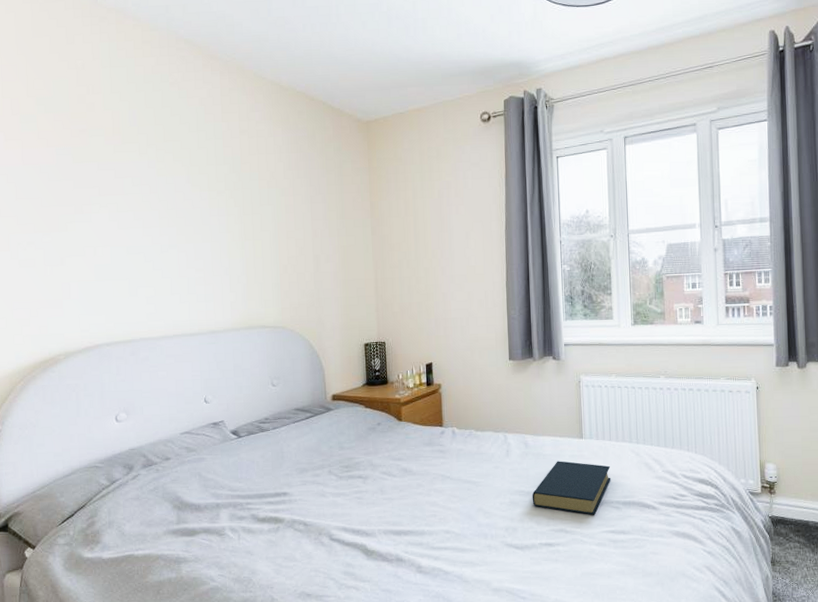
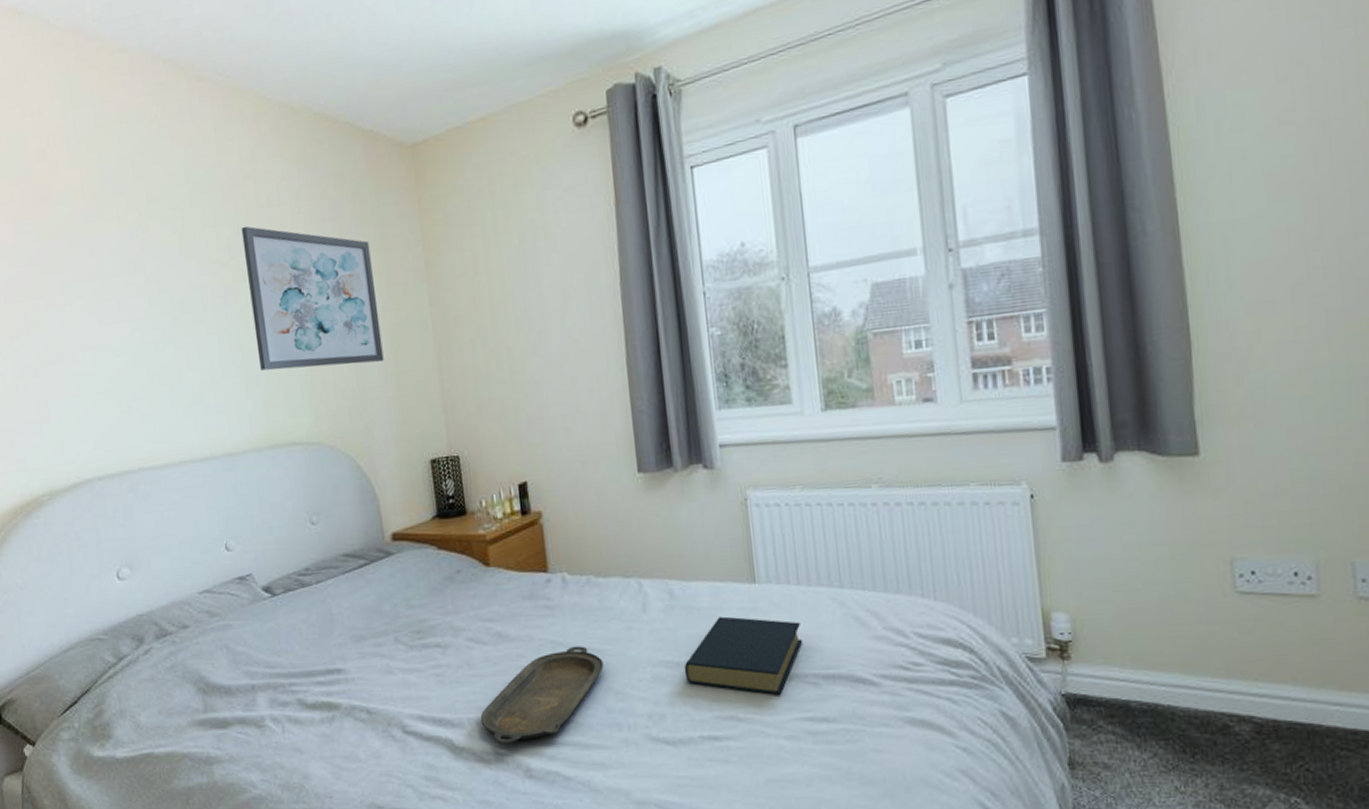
wall art: none [236,166,336,273] -> present [241,226,384,371]
serving tray: none [387,479,477,549] -> present [480,646,604,745]

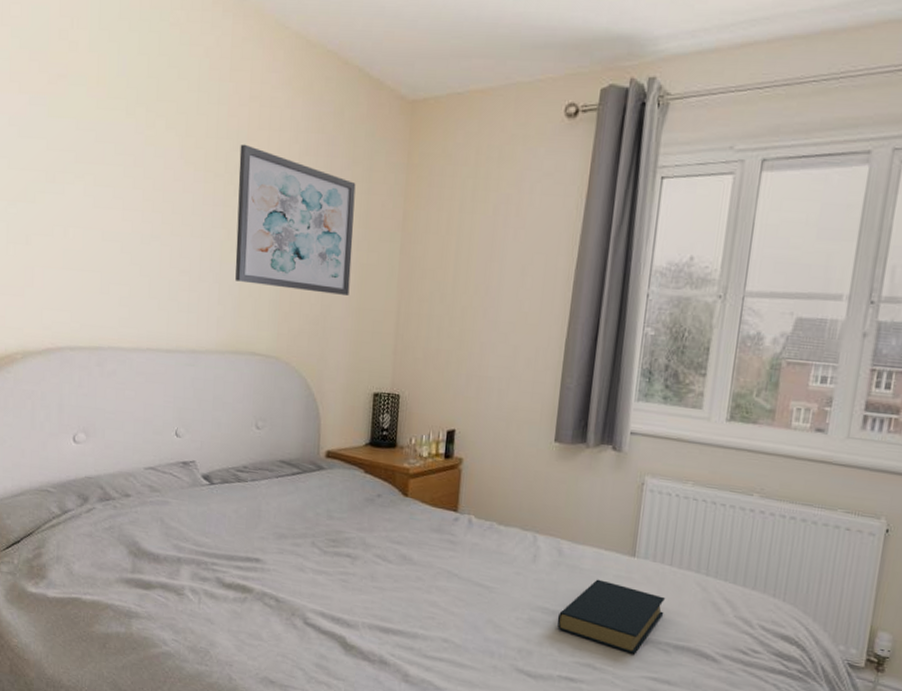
serving tray: present [480,646,604,745] -> none [373,579,490,651]

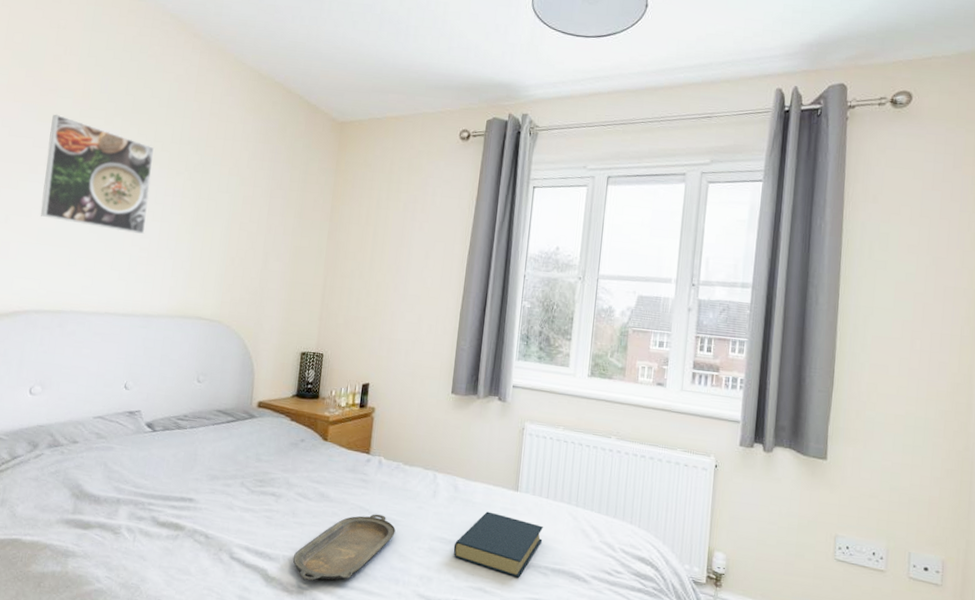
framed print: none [63,106,186,254] -> present [40,114,154,234]
wall art: present [235,144,356,295] -> none [188,149,294,271]
serving tray: none [373,579,490,651] -> present [292,514,396,582]

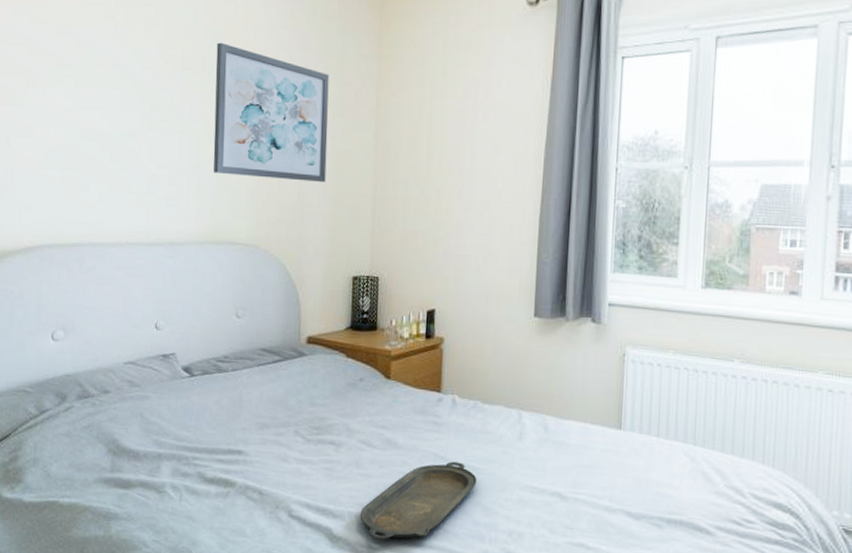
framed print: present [40,114,154,234] -> none [44,14,165,149]
wall art: none [188,149,294,271] -> present [213,42,329,182]
hardback book: present [453,511,544,578] -> none [546,454,655,531]

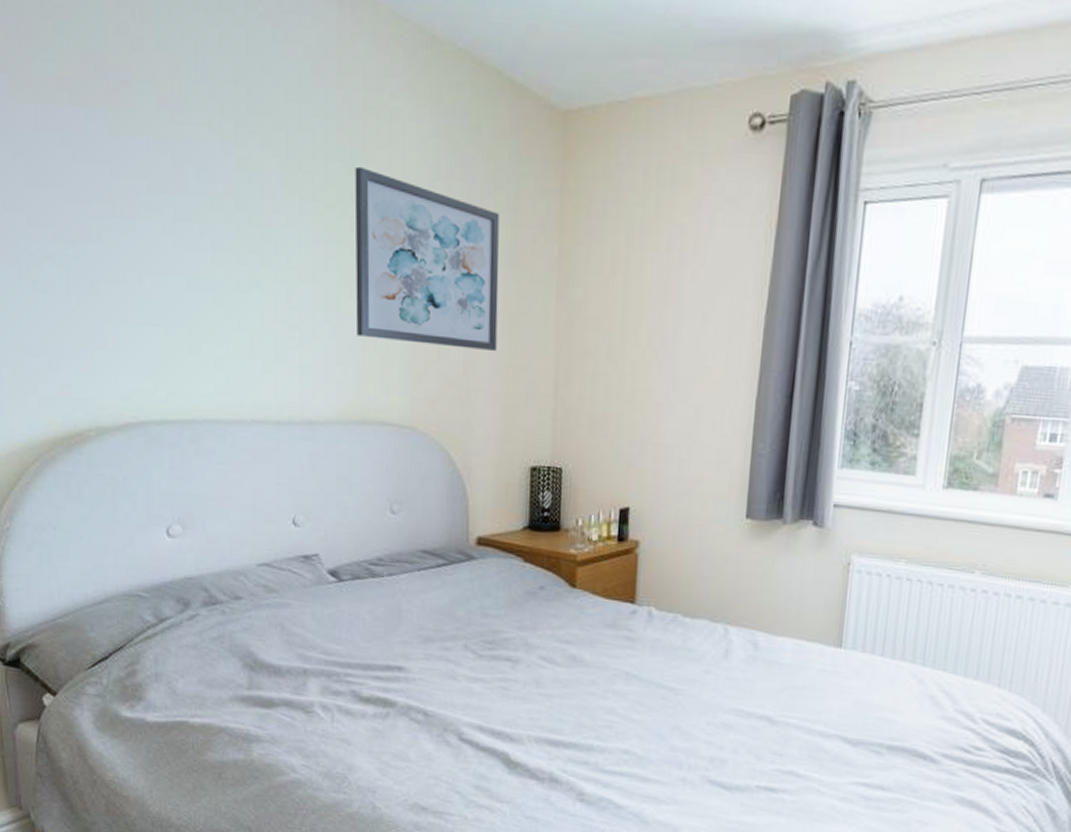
serving tray: present [360,461,477,541] -> none [541,681,675,767]

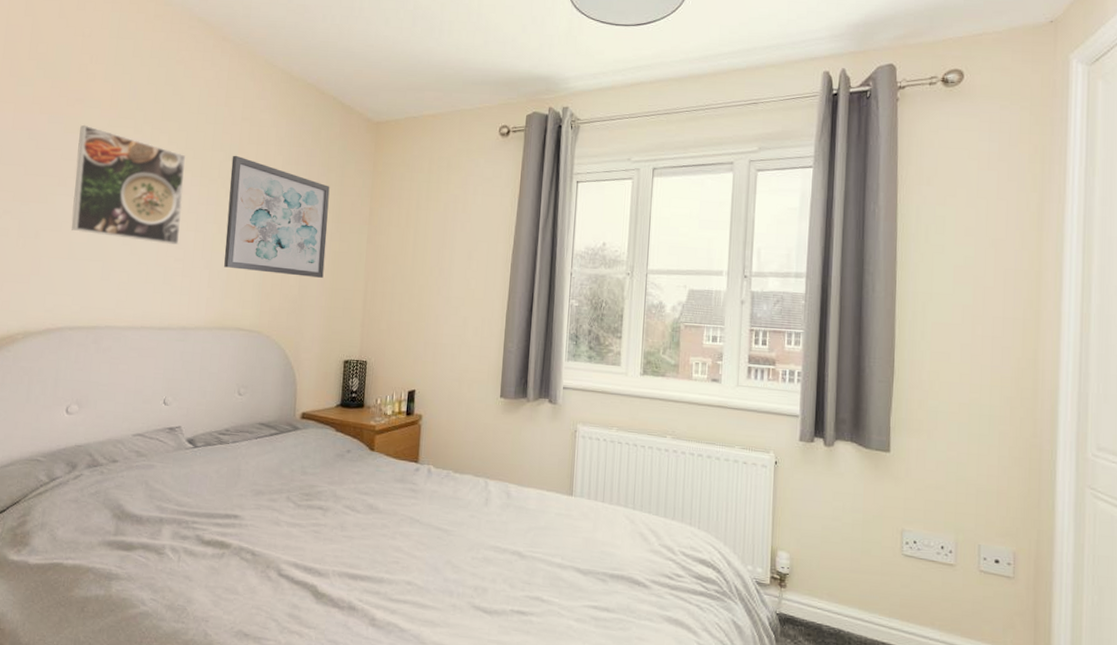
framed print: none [131,121,291,304] -> present [71,124,185,245]

